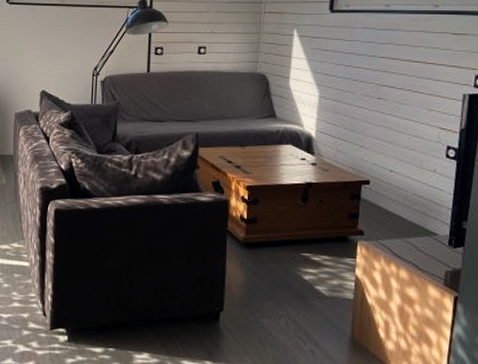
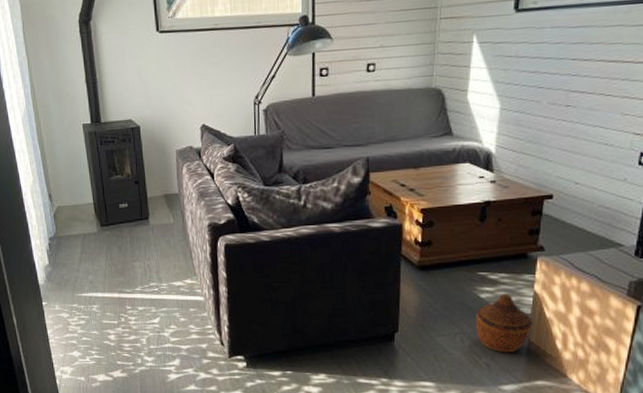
woven basket: none [300,277,355,340] -> present [476,294,532,353]

